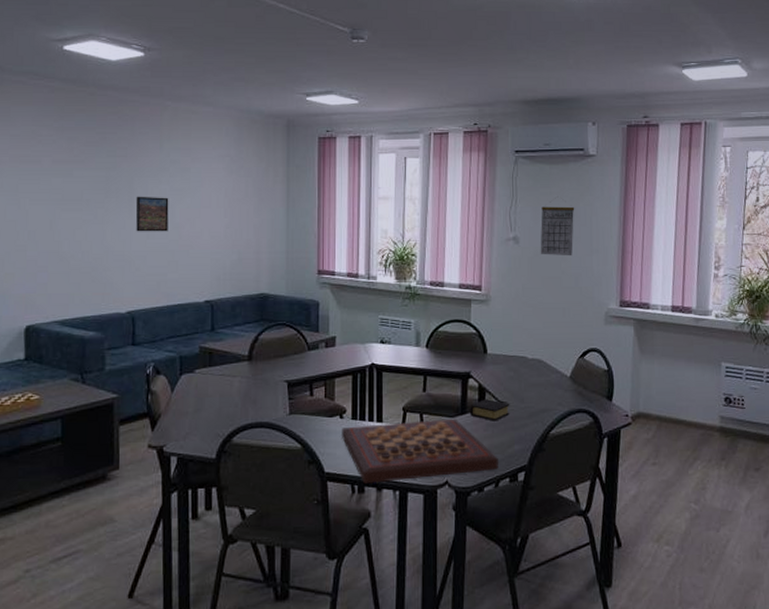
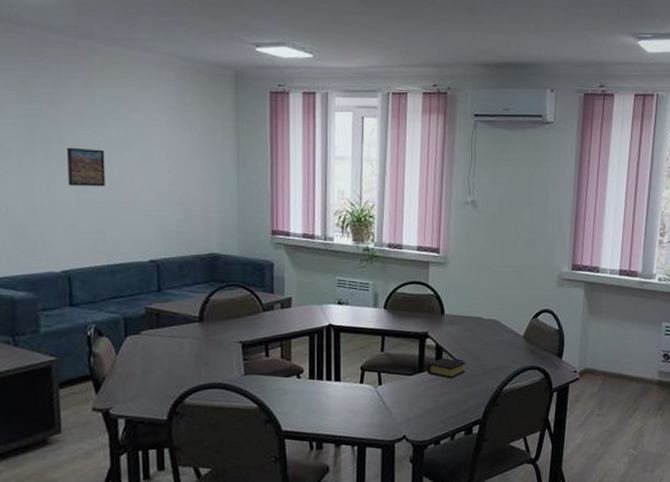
gameboard: present [342,418,498,484] -> none [299,376,454,440]
calendar: present [540,196,575,256] -> none [497,162,532,221]

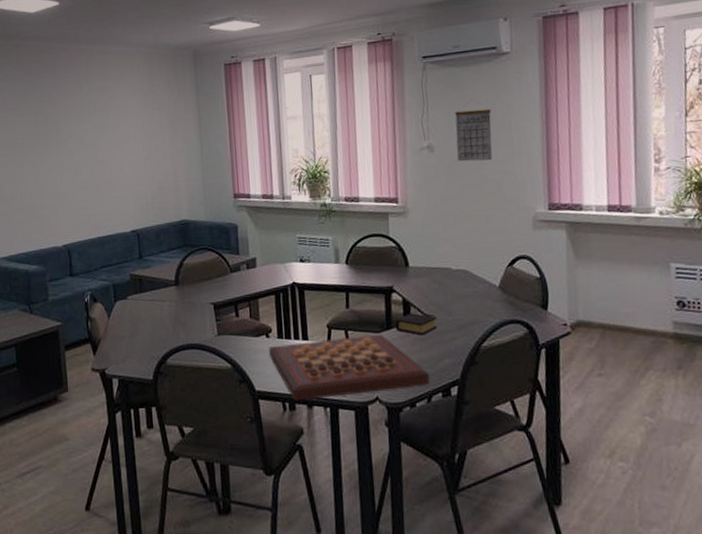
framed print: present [66,147,105,187] -> none [62,135,93,170]
gameboard: none [299,376,454,440] -> present [269,334,430,401]
calendar: none [497,162,532,221] -> present [455,99,492,162]

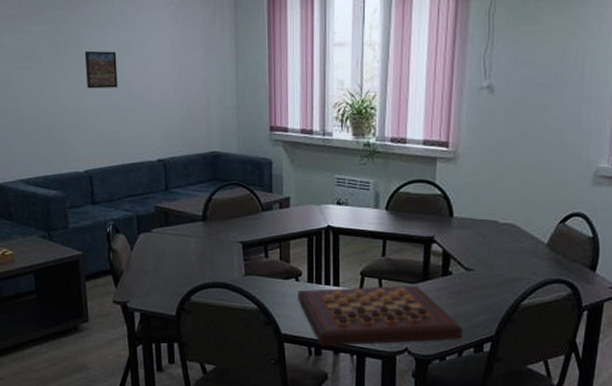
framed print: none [62,135,93,170] -> present [84,50,118,89]
book: present [394,313,438,336] -> none [431,266,477,289]
calendar: present [455,99,492,162] -> none [519,35,564,107]

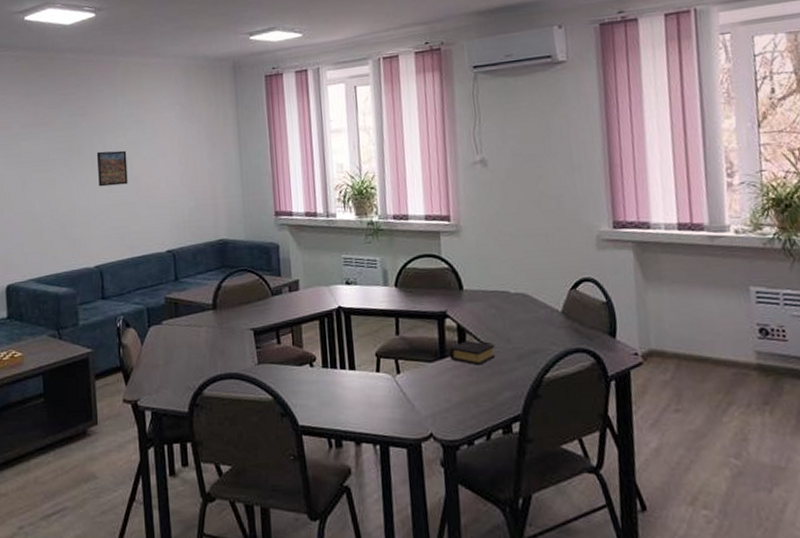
gameboard: present [298,285,462,347] -> none [313,363,489,437]
book: none [431,266,477,289] -> present [448,340,496,366]

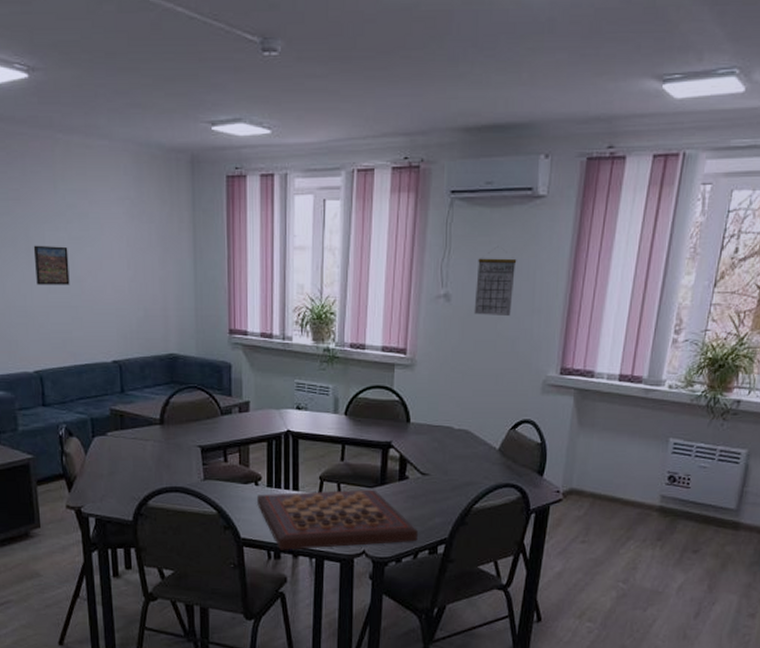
gameboard: none [313,363,489,437] -> present [257,489,418,550]
book: present [448,340,496,366] -> none [389,470,433,493]
calendar: none [509,111,551,177] -> present [474,246,517,317]

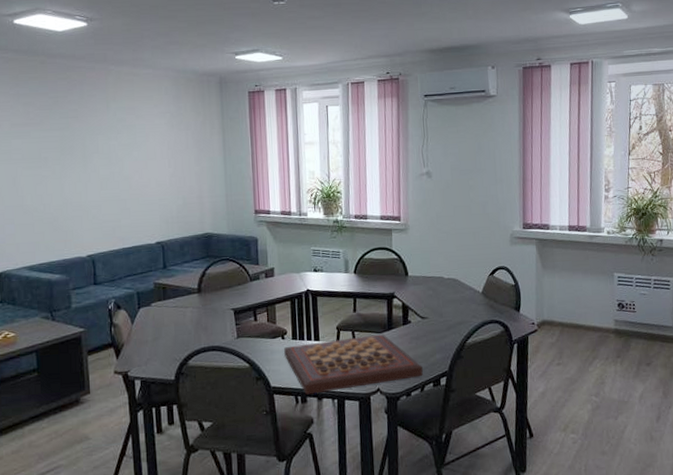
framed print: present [33,245,70,285] -> none [88,152,119,184]
calendar: present [474,246,517,317] -> none [450,134,480,187]

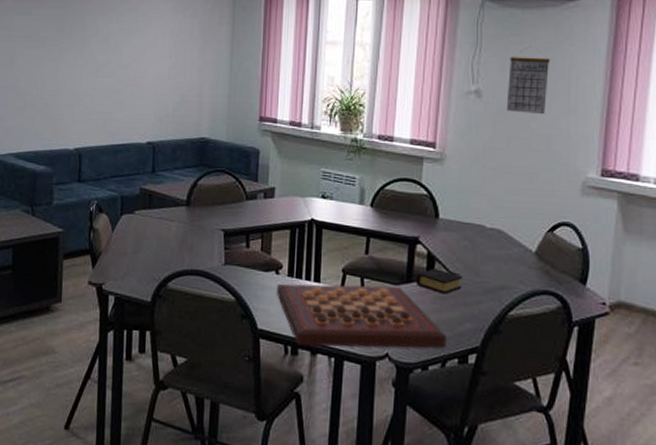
book: none [395,315,431,335] -> present [415,268,463,294]
calendar: none [450,134,480,187] -> present [506,46,551,115]

